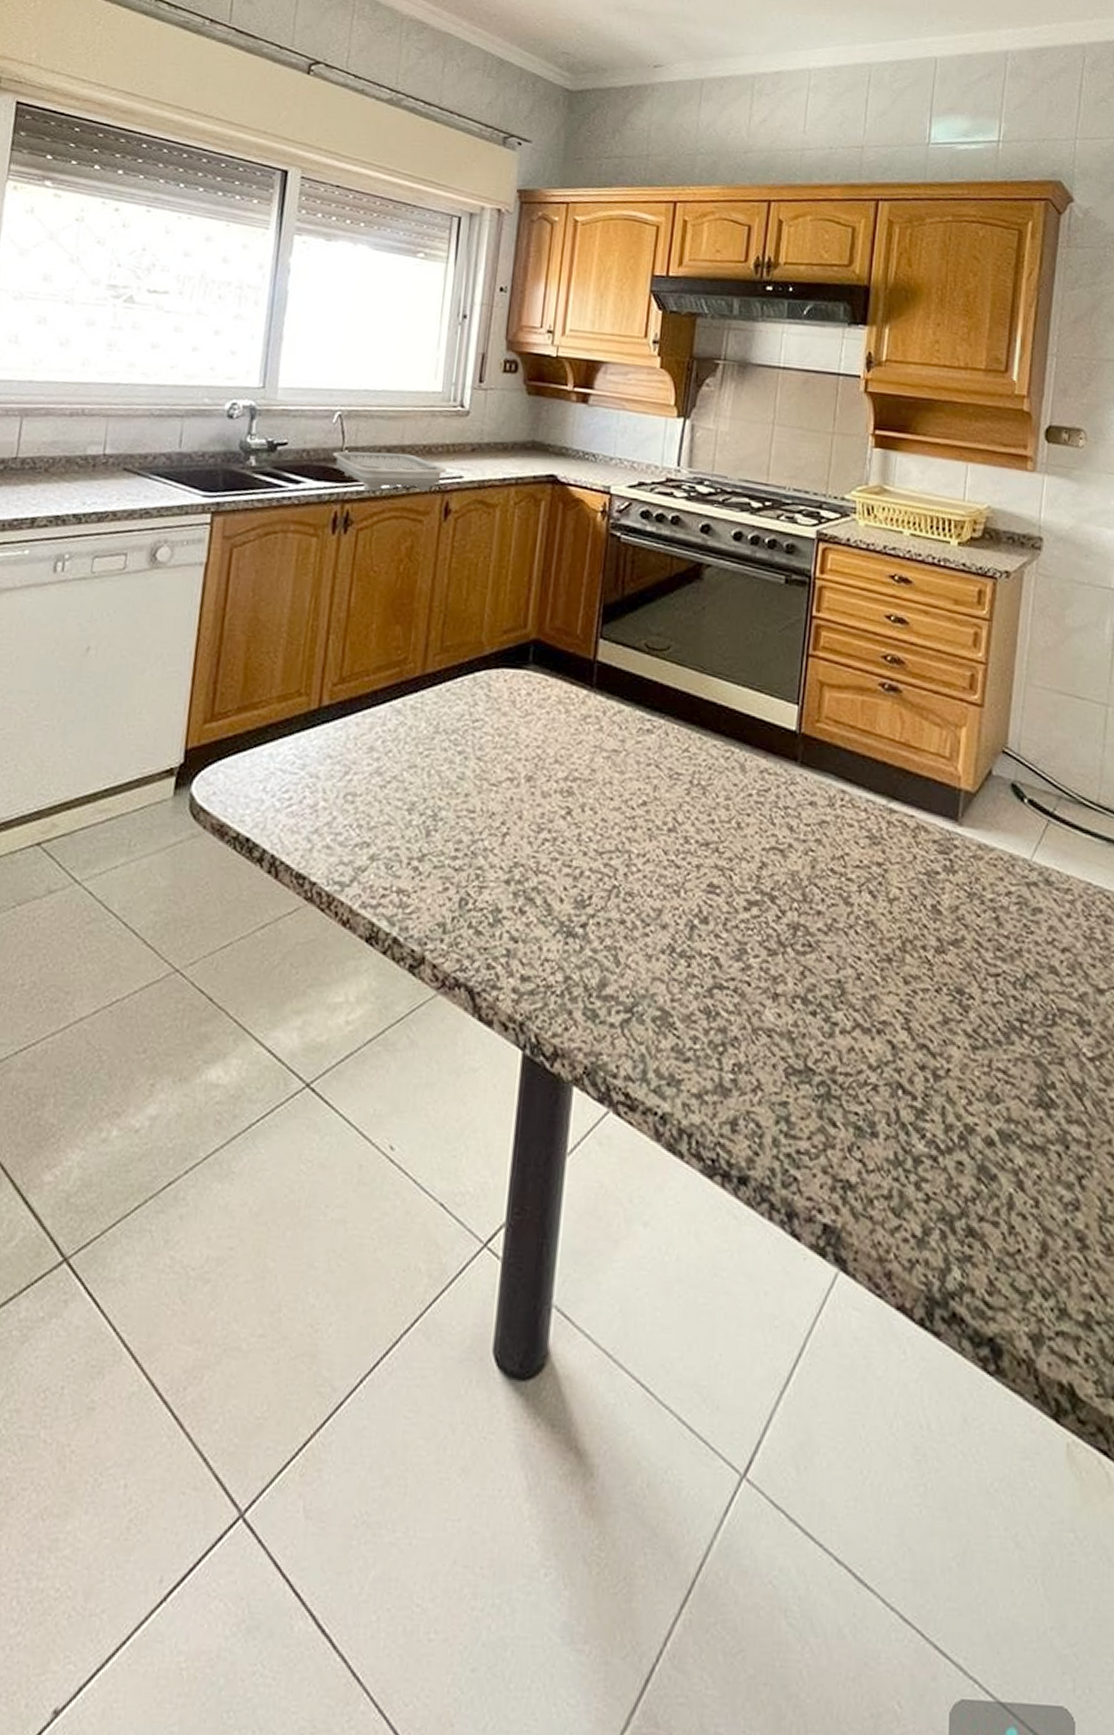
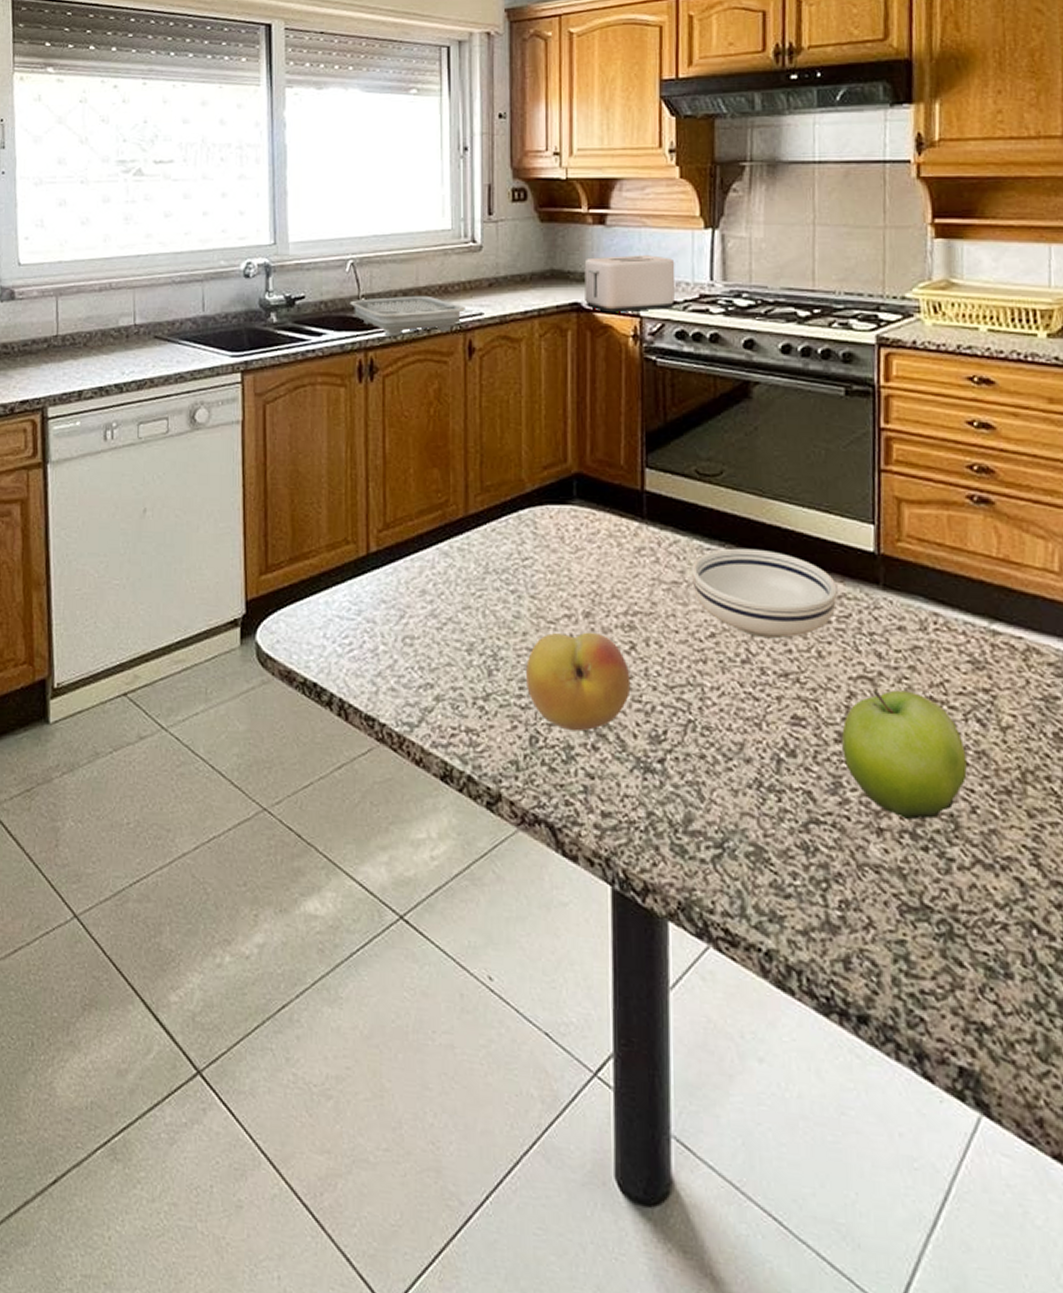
fruit: none [462,795,564,895] -> present [525,632,631,732]
toaster: none [561,433,648,489] -> present [584,255,675,313]
bowl: none [631,720,761,809] -> present [692,548,838,639]
fruit: none [750,860,857,985] -> present [842,689,967,820]

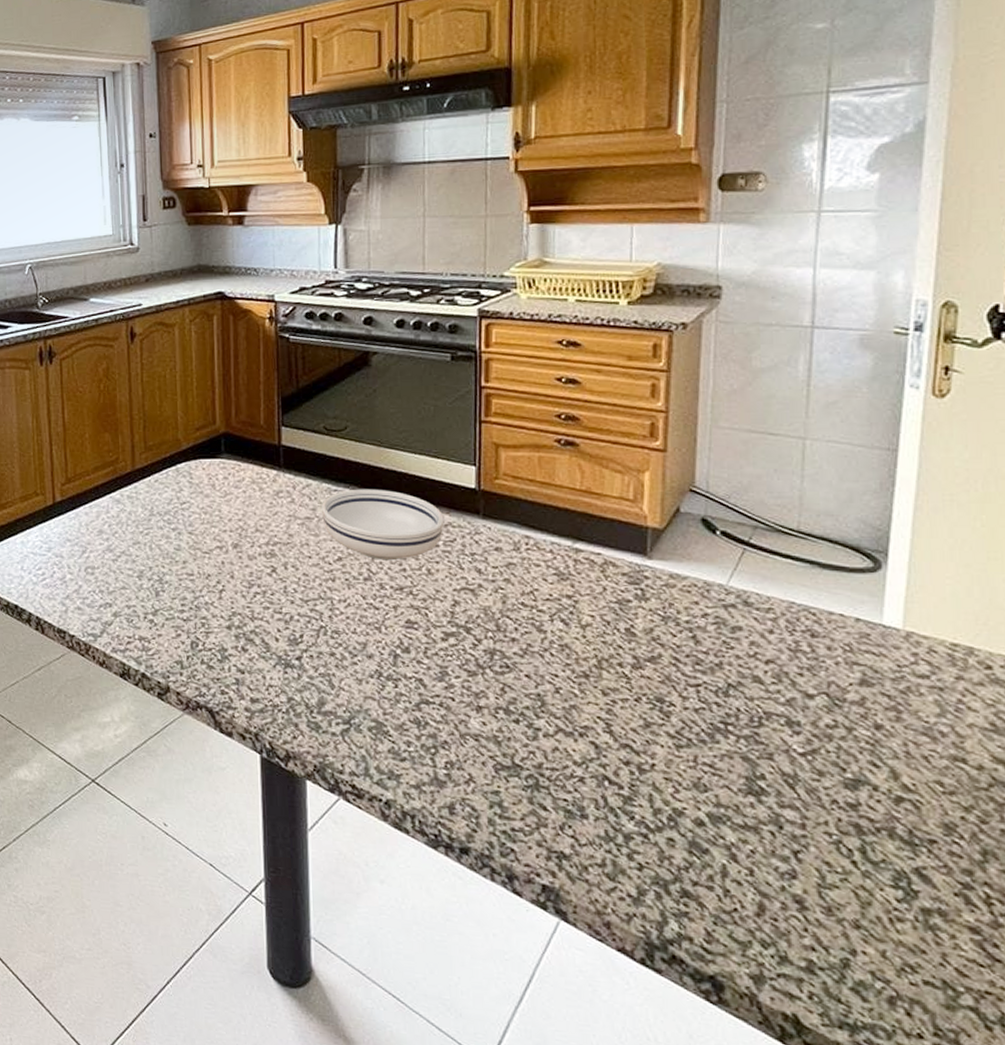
dish rack: present [349,295,465,337] -> none [29,291,127,327]
fruit: present [525,632,631,732] -> none [186,559,273,637]
toaster: present [584,255,675,313] -> none [226,249,305,300]
fruit: present [842,689,967,820] -> none [448,598,552,699]

